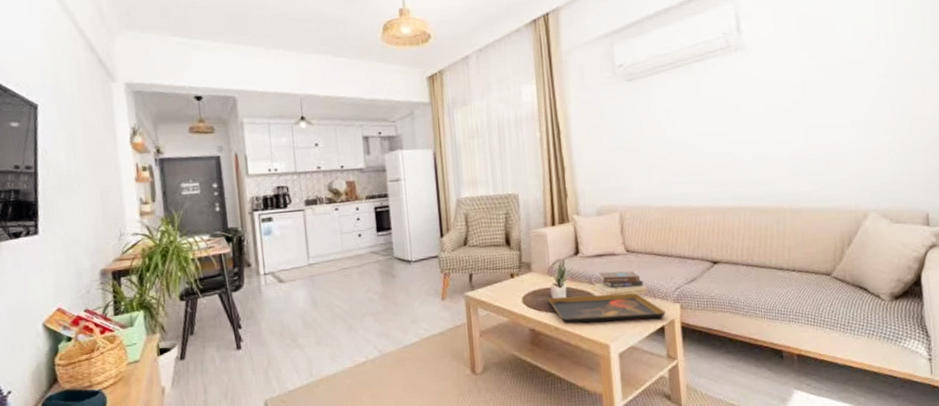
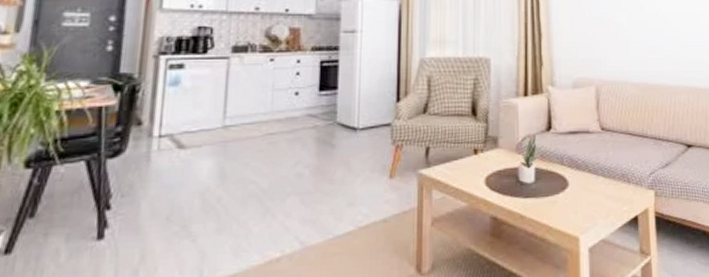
decorative tray: present [548,293,666,324] -> none [514,176,640,212]
books: present [593,271,648,296] -> none [565,151,623,179]

